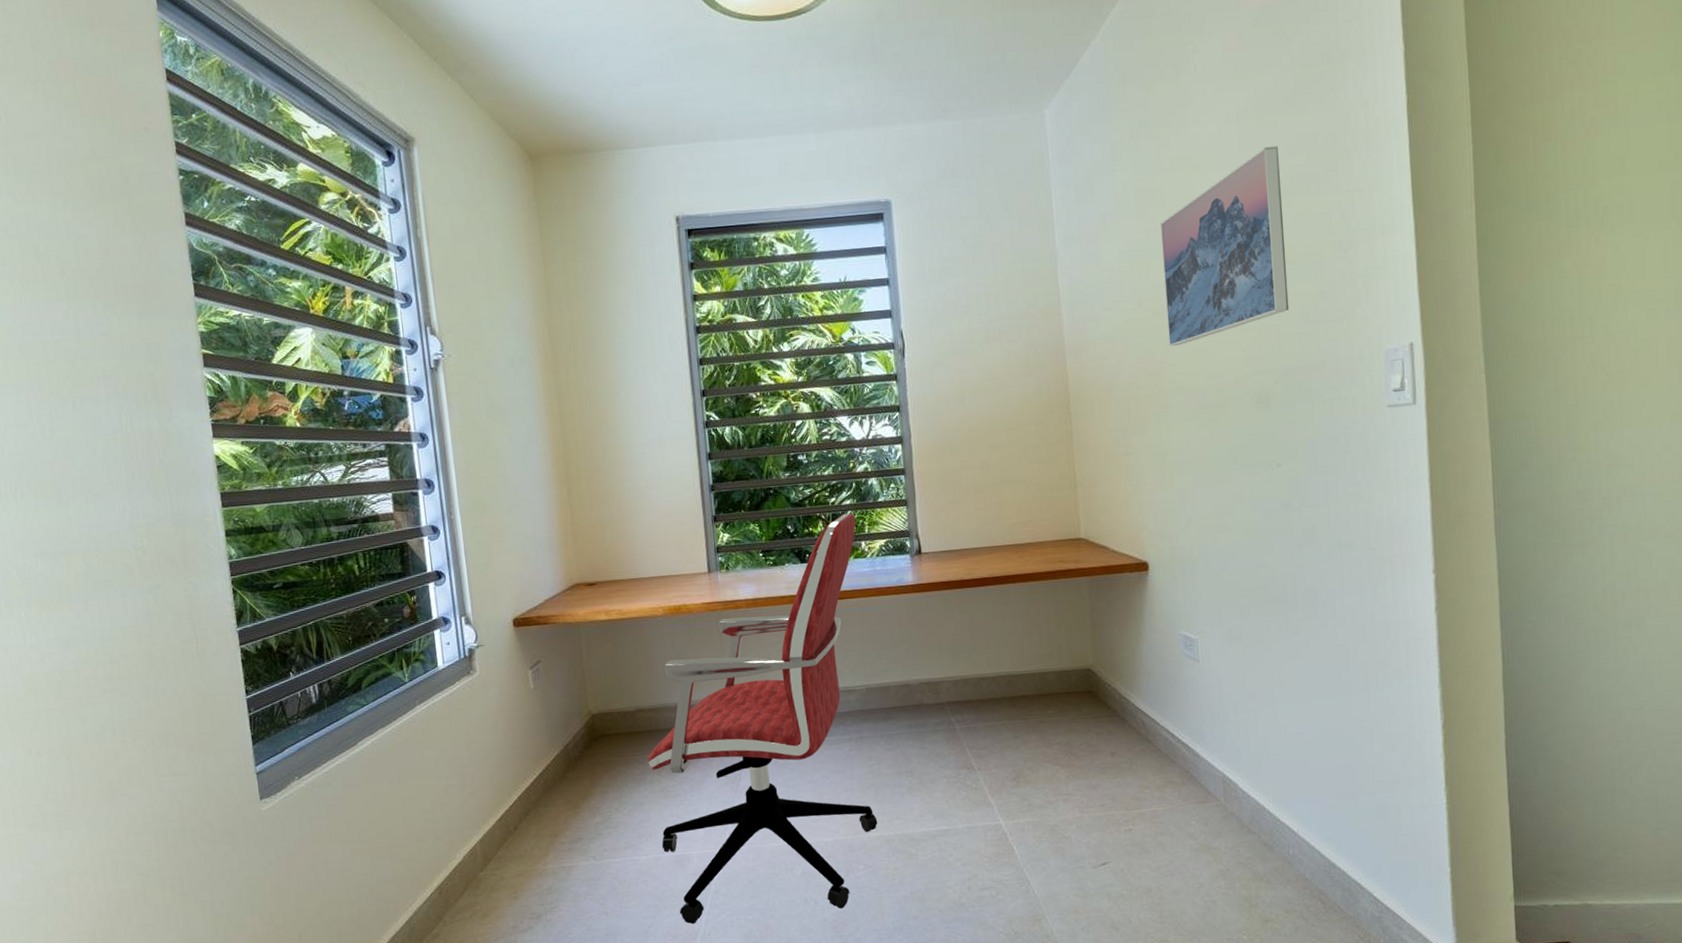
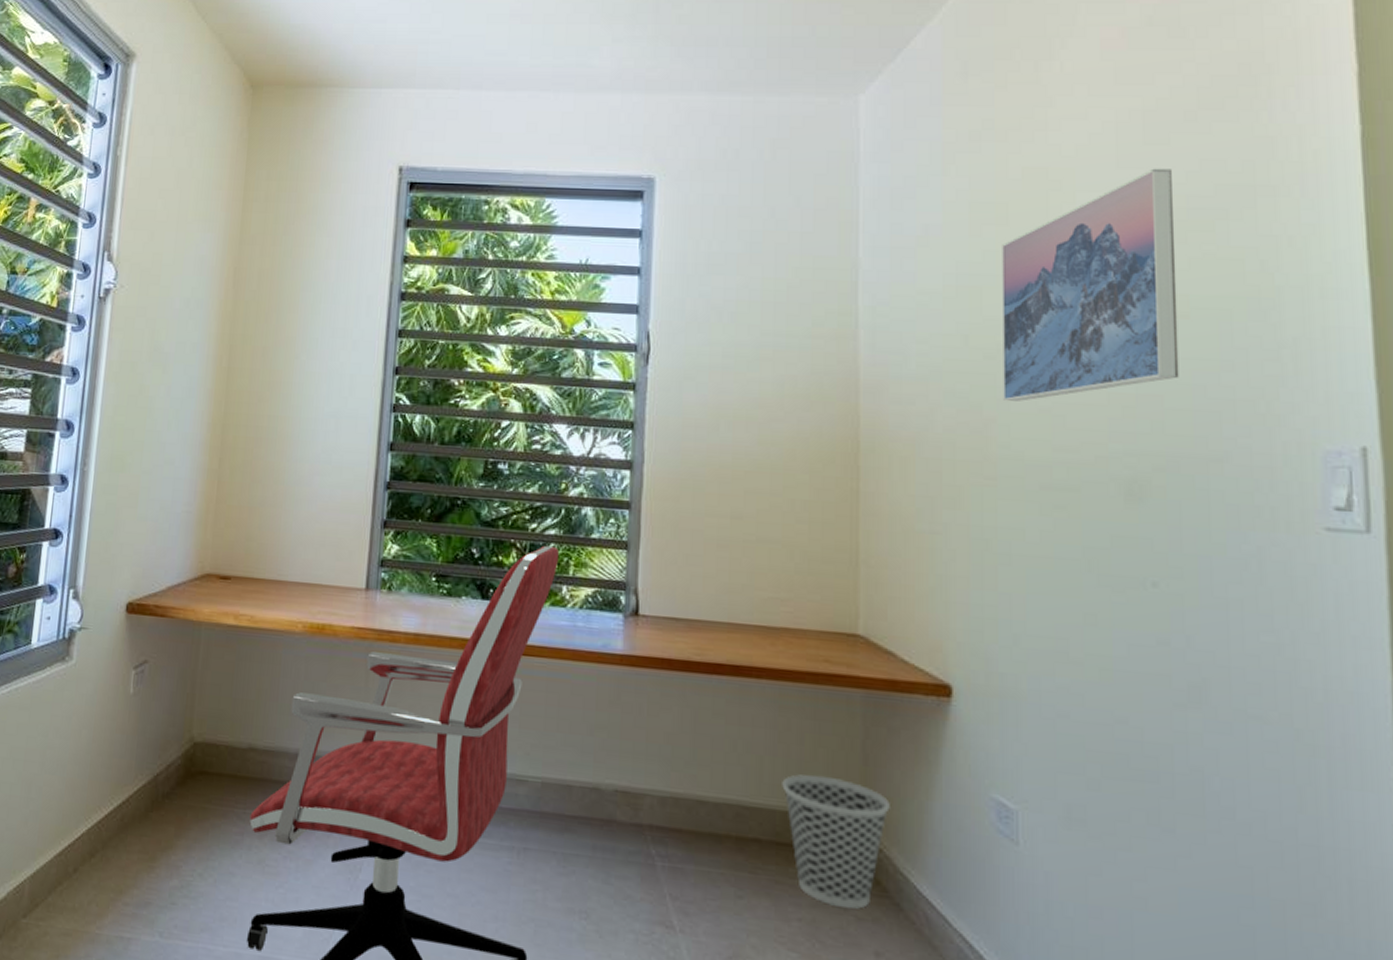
wastebasket: none [1038,642,1113,729] -> present [782,774,890,909]

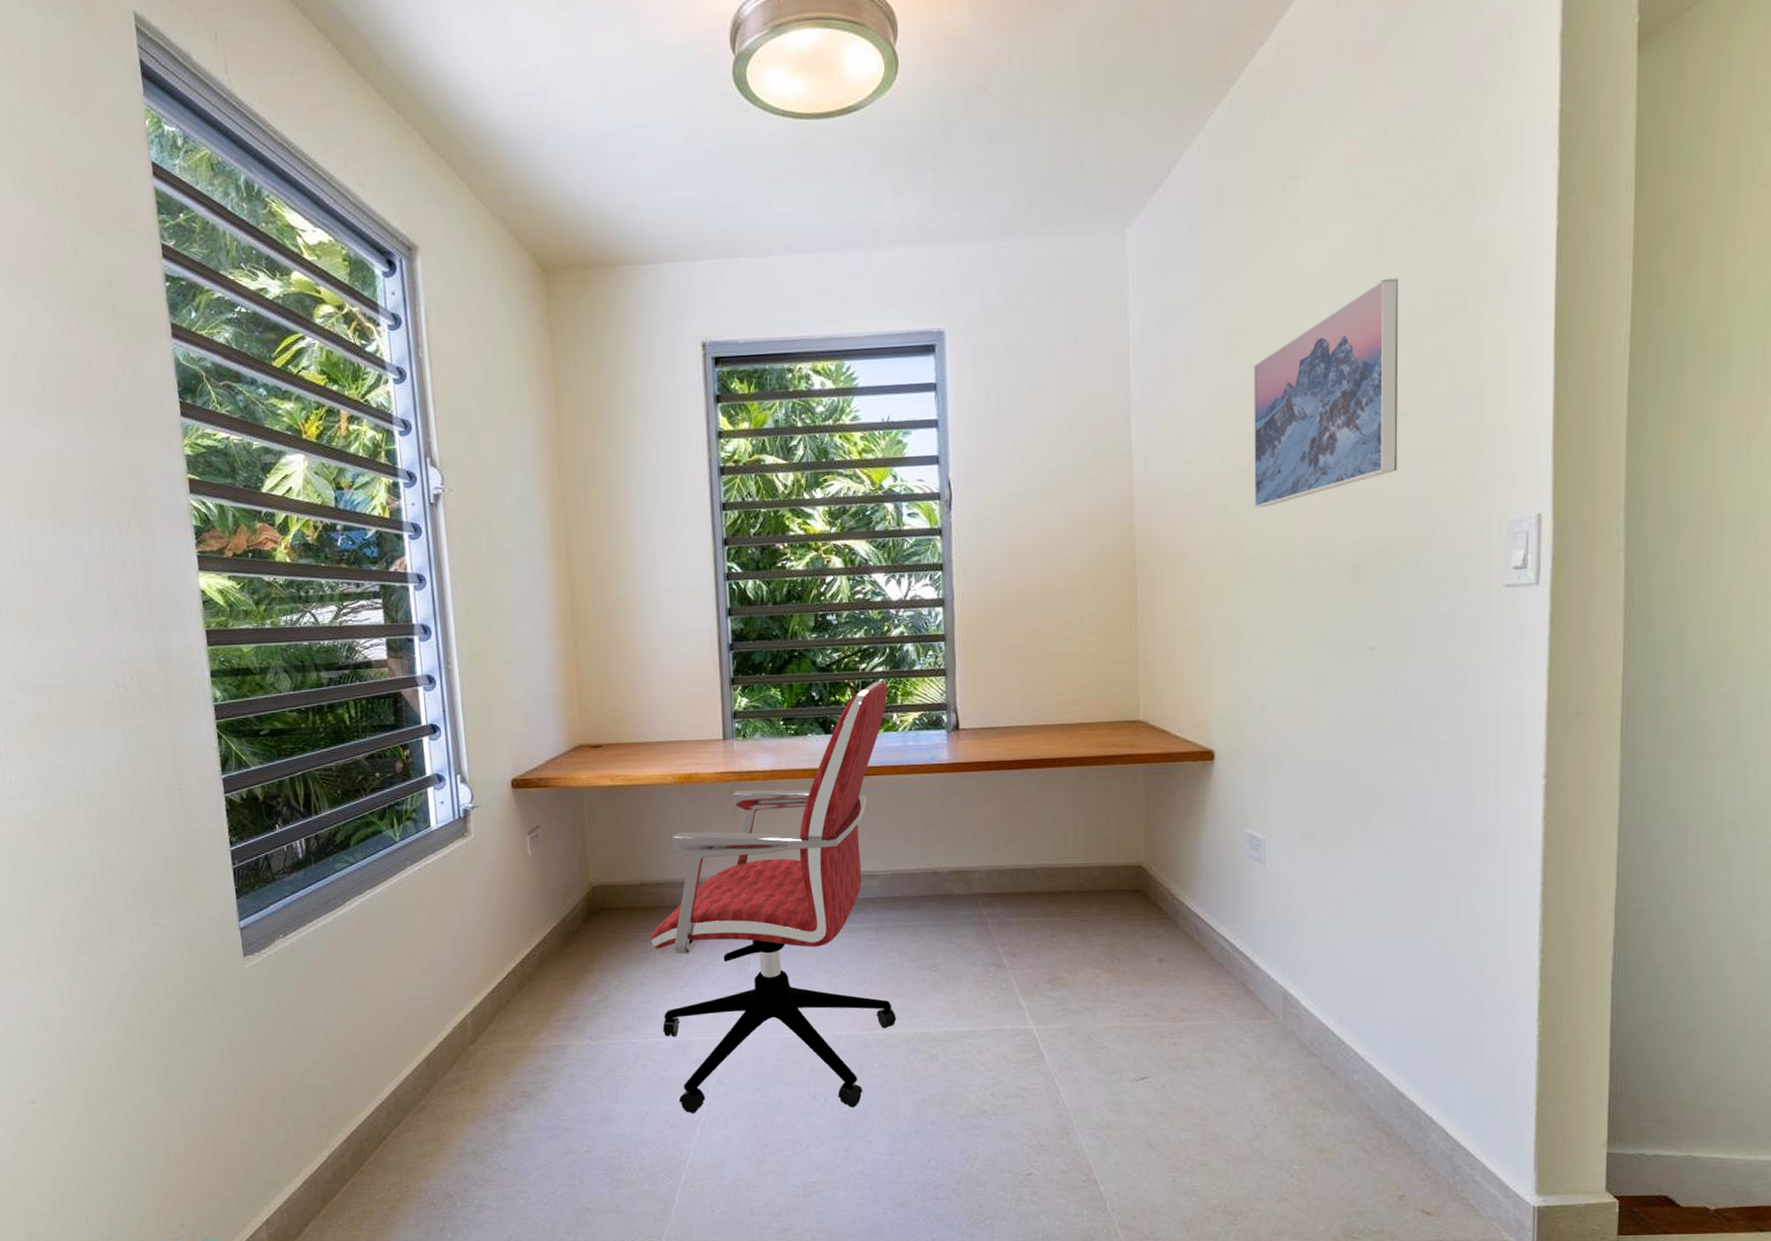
wastebasket: present [782,774,890,909] -> none [1083,835,1168,932]

